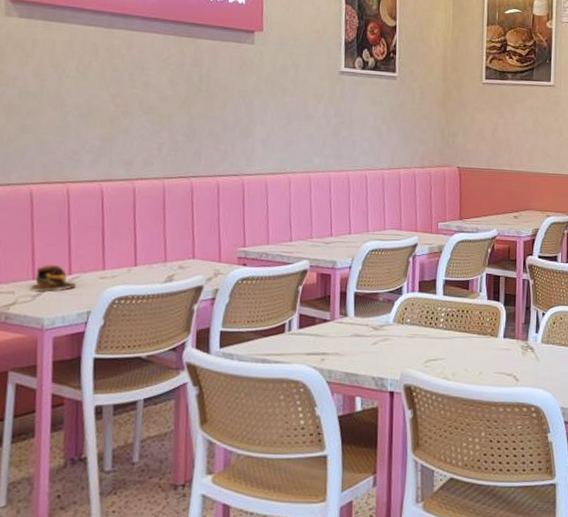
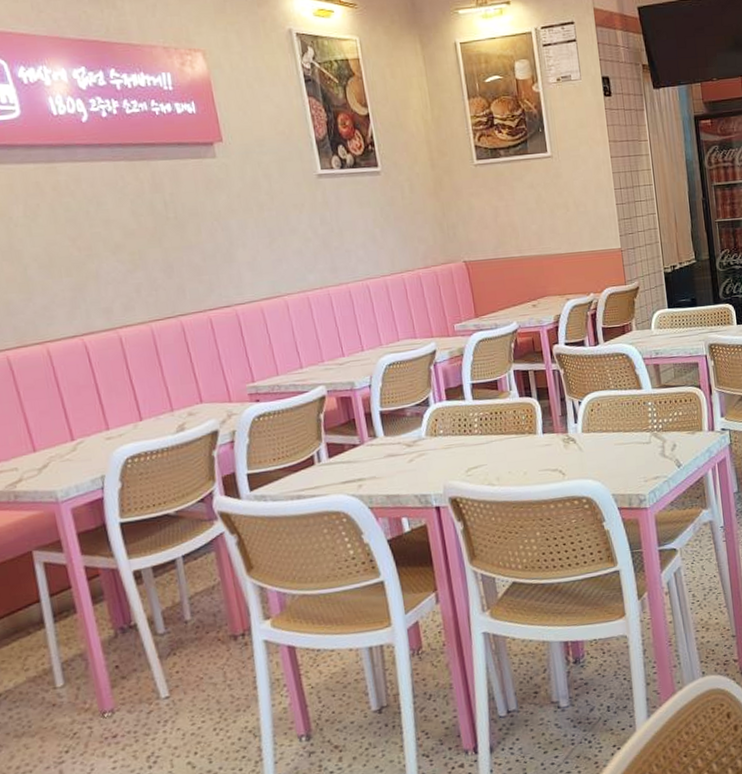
burger: present [28,264,76,293] -> none [31,432,82,466]

